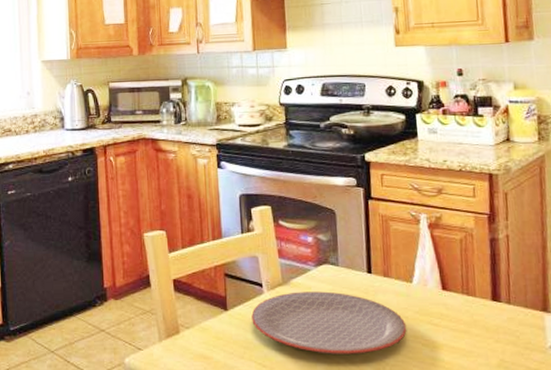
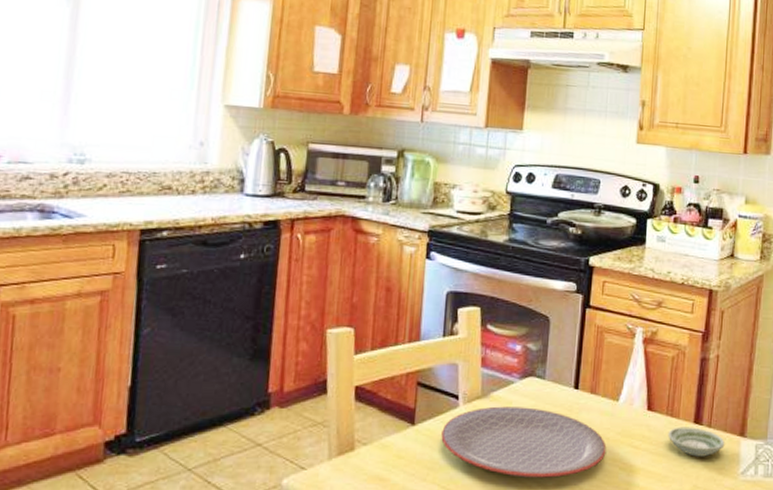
saucer: none [466,304,528,332] -> present [668,426,725,457]

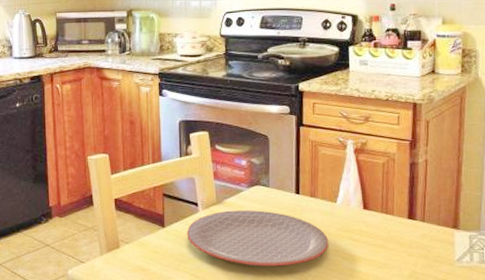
saucer: present [668,426,725,457] -> none [384,222,439,247]

